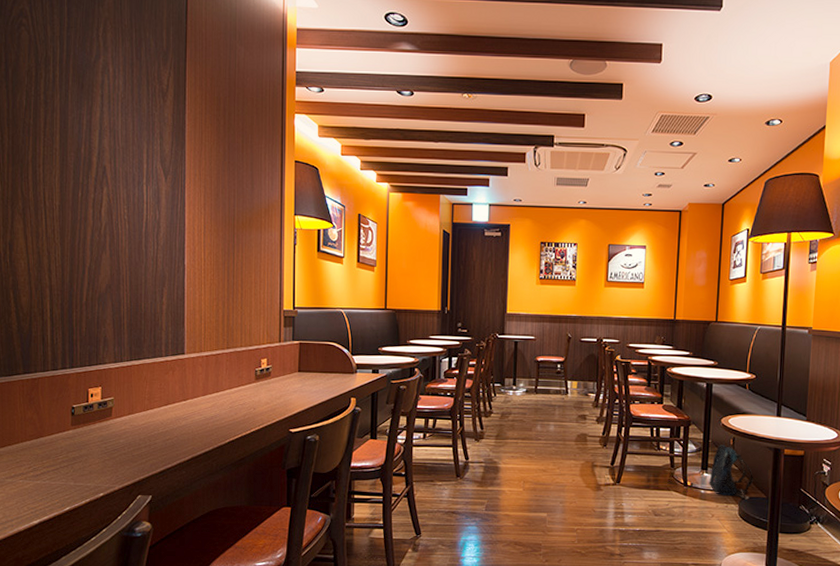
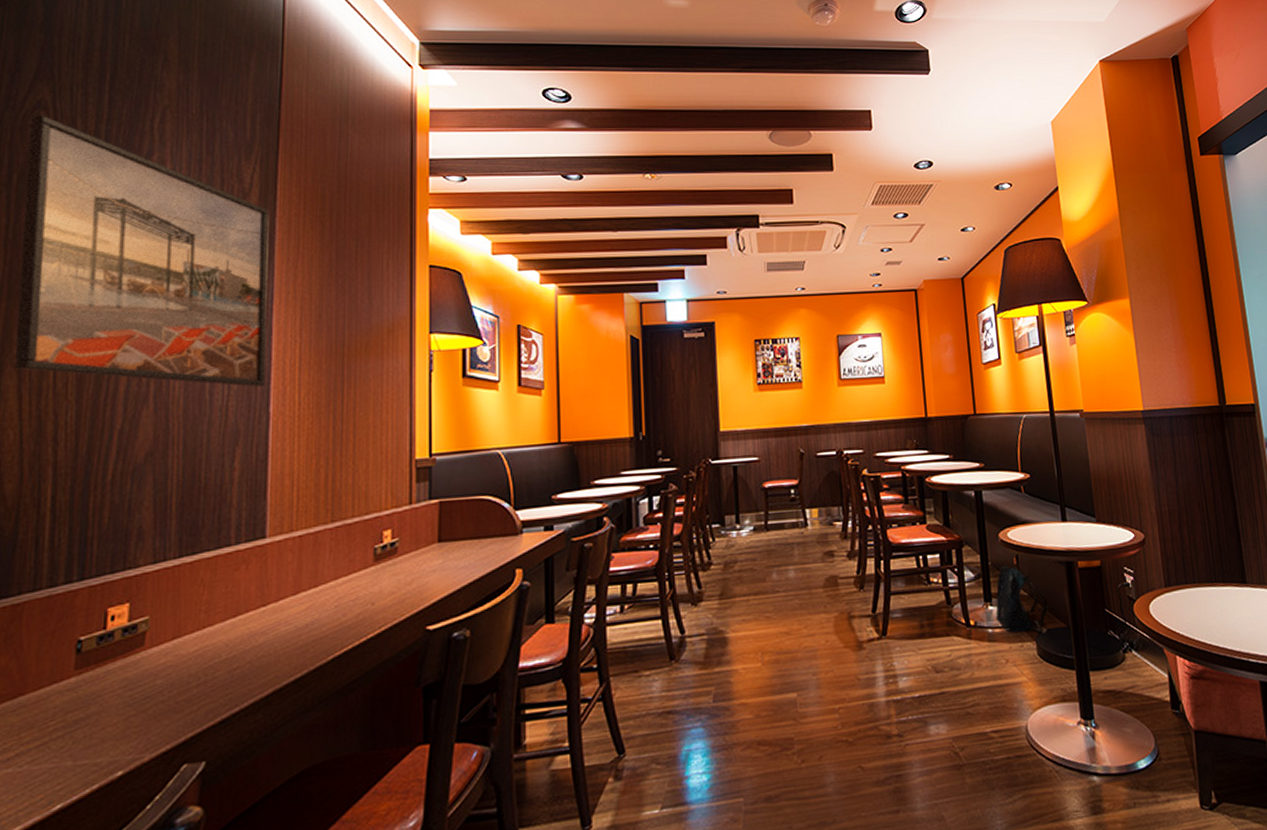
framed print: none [16,22,181,245] -> present [13,115,269,387]

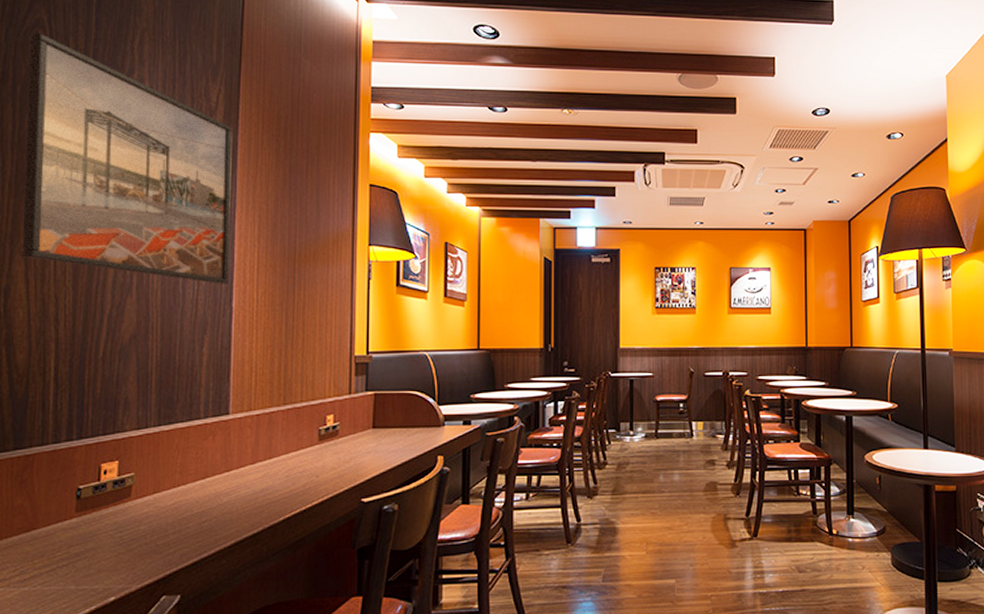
backpack: present [995,566,1049,634] -> none [856,484,905,546]

